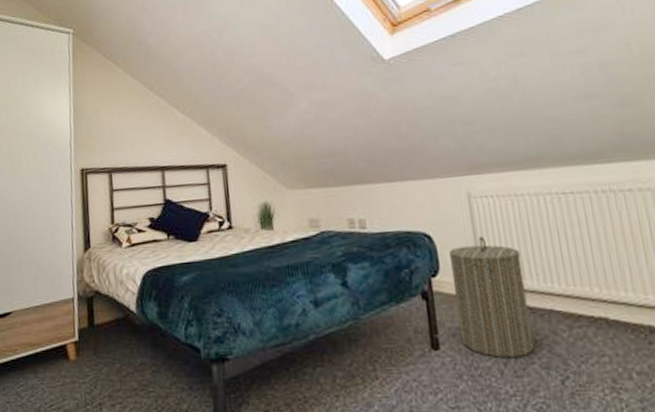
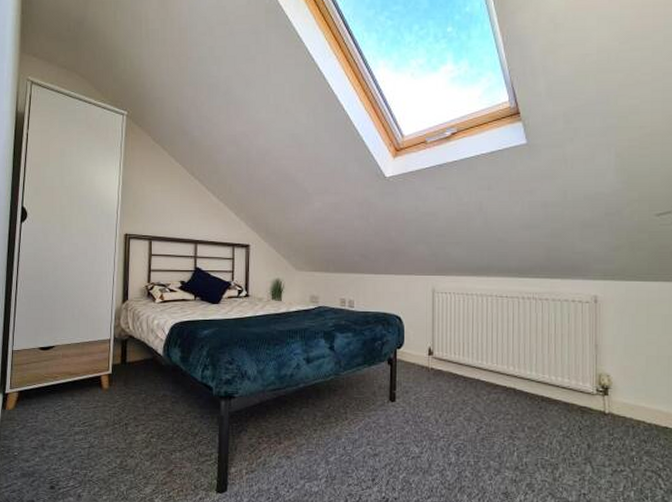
laundry hamper: present [448,236,535,359] -> none [412,322,463,412]

